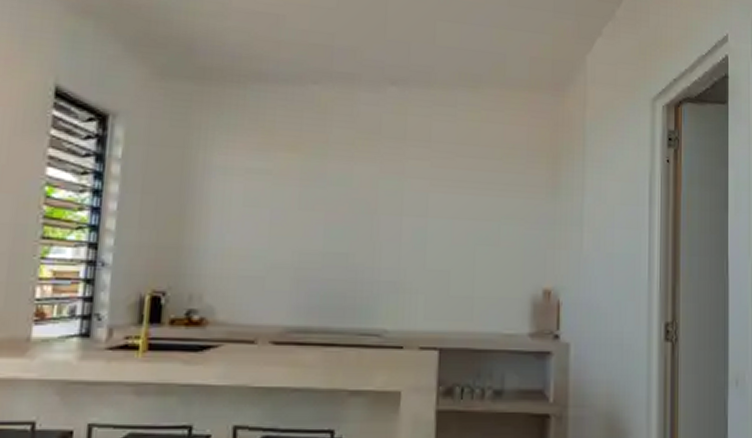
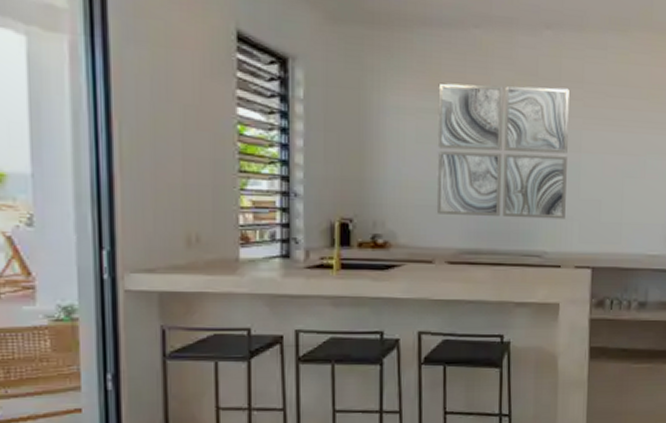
wall art: none [262,141,415,293] -> present [436,83,570,219]

